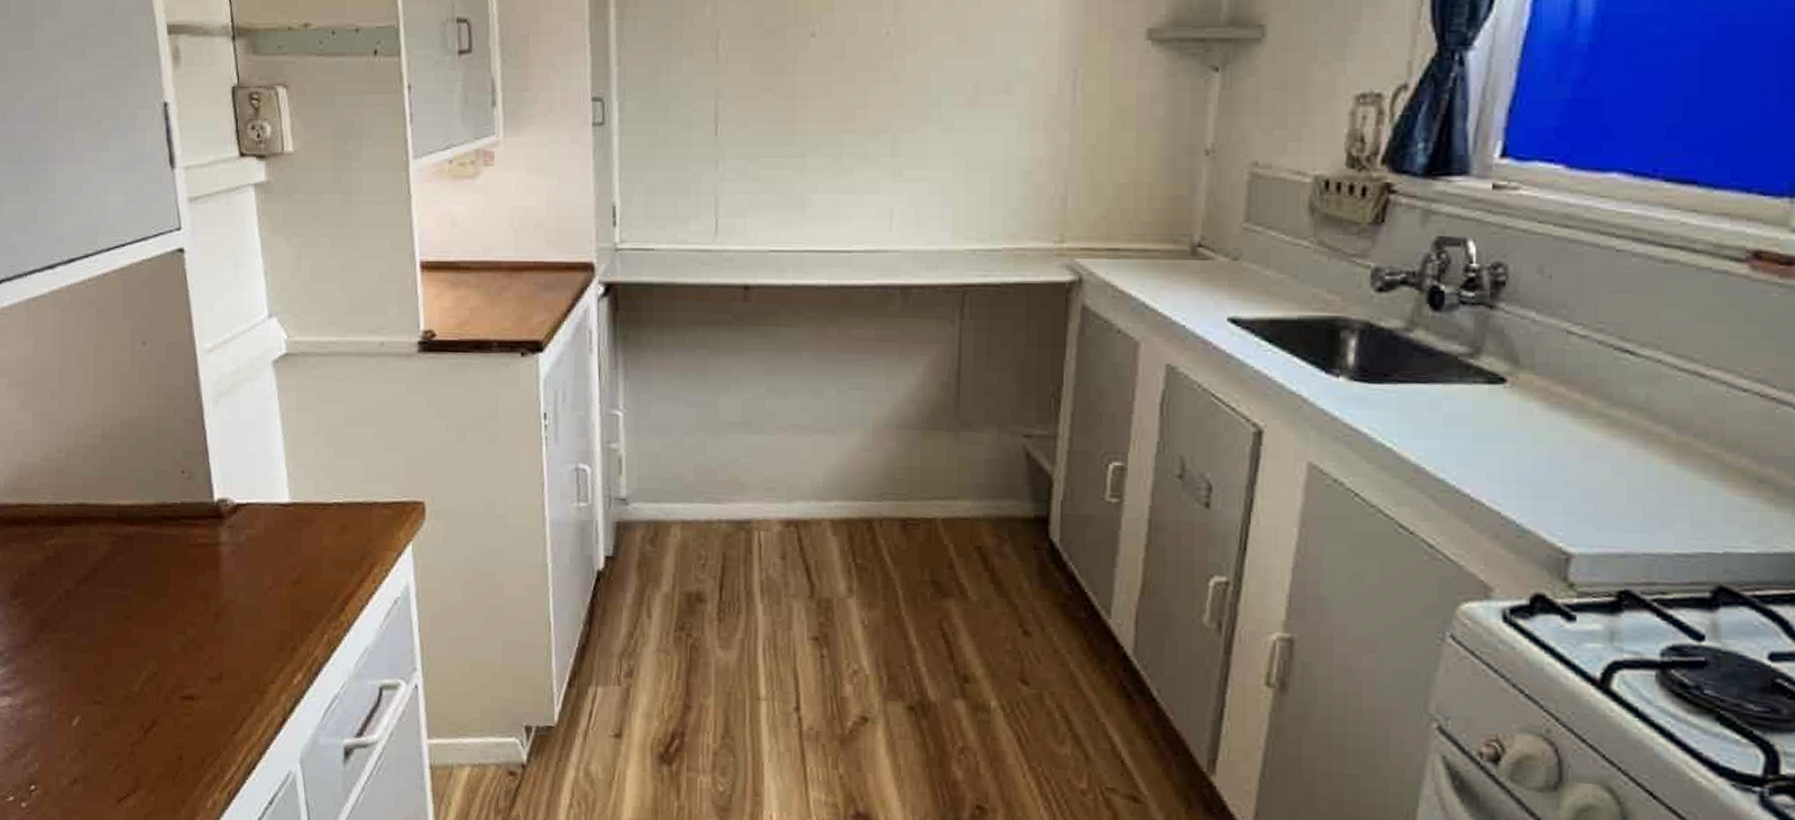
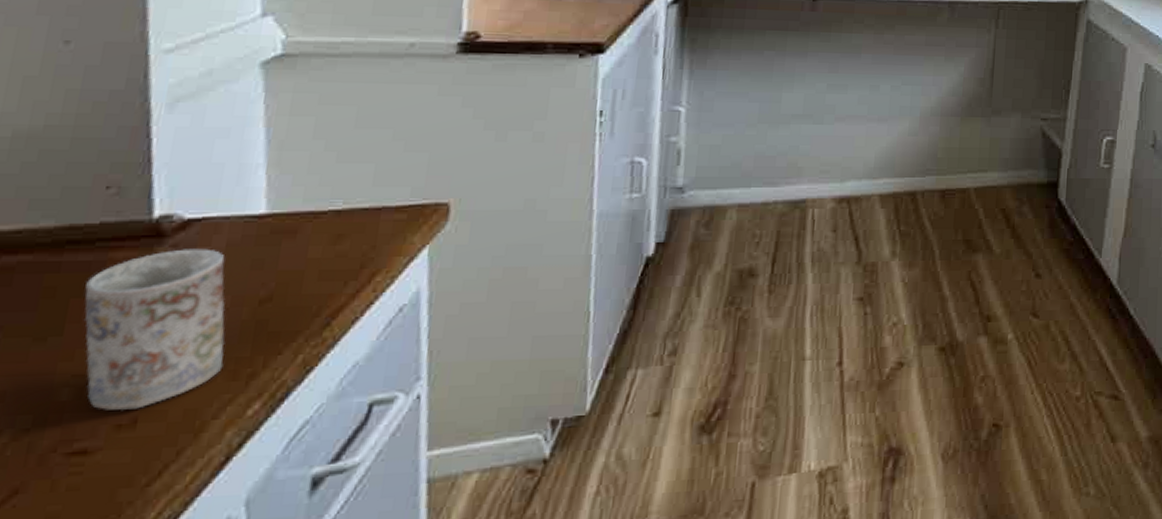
mug: none [178,530,273,667] -> present [84,248,226,410]

